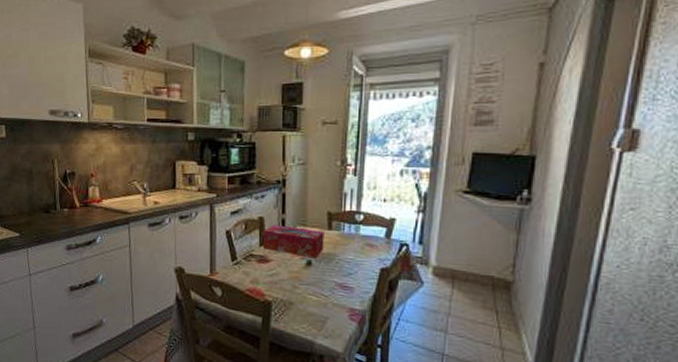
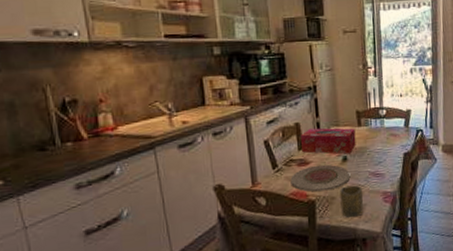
plate: none [248,264,314,294] -> present [290,164,351,192]
cup: none [298,293,326,329] -> present [340,185,364,217]

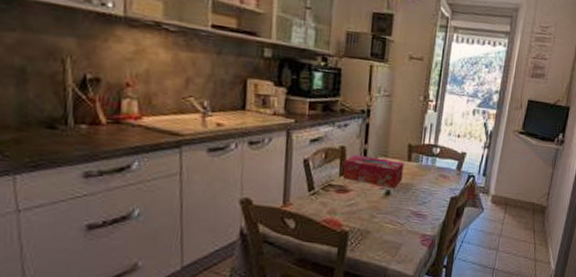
plate: present [290,164,351,192] -> none [325,194,391,223]
cup: present [340,185,364,217] -> none [374,221,402,255]

